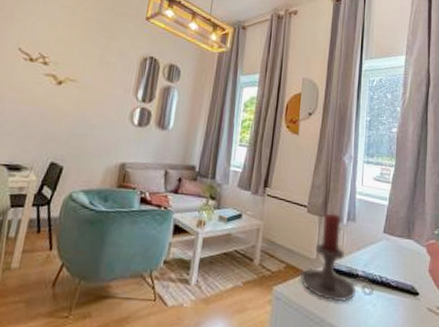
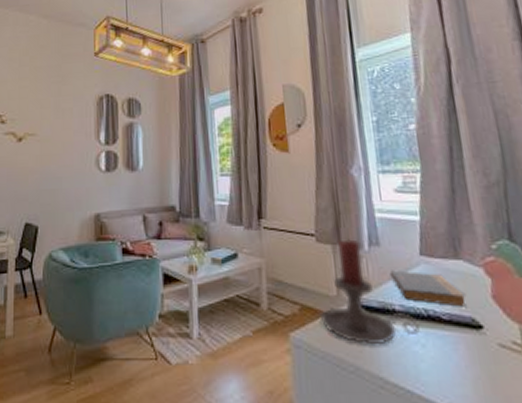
book: none [359,242,410,277] -> present [389,270,466,307]

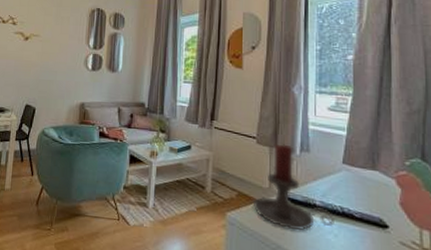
book: present [389,270,466,307] -> none [315,173,377,209]

